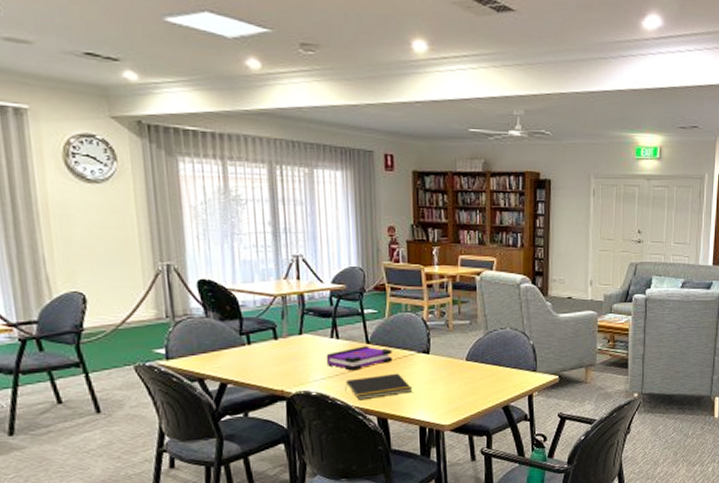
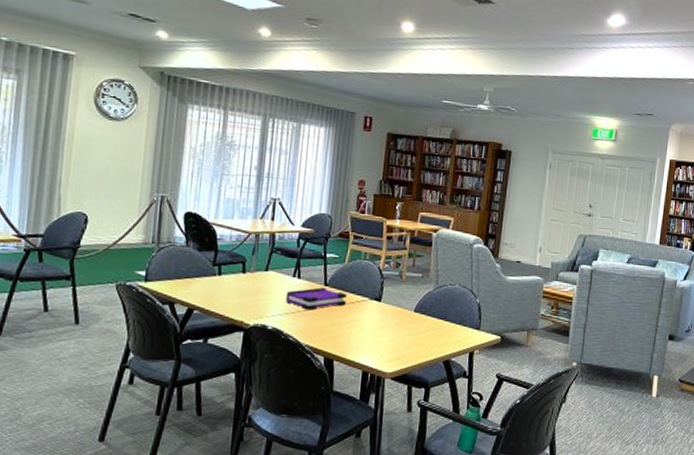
notepad: present [345,373,412,401] -> none [298,316,360,339]

